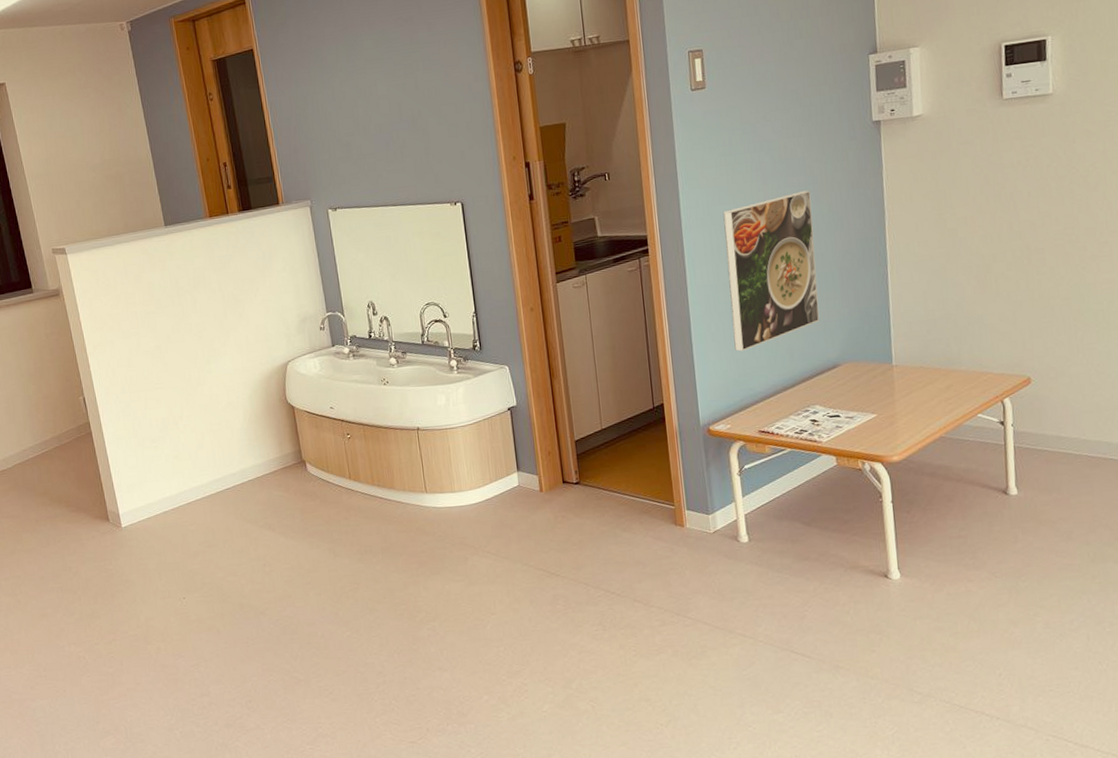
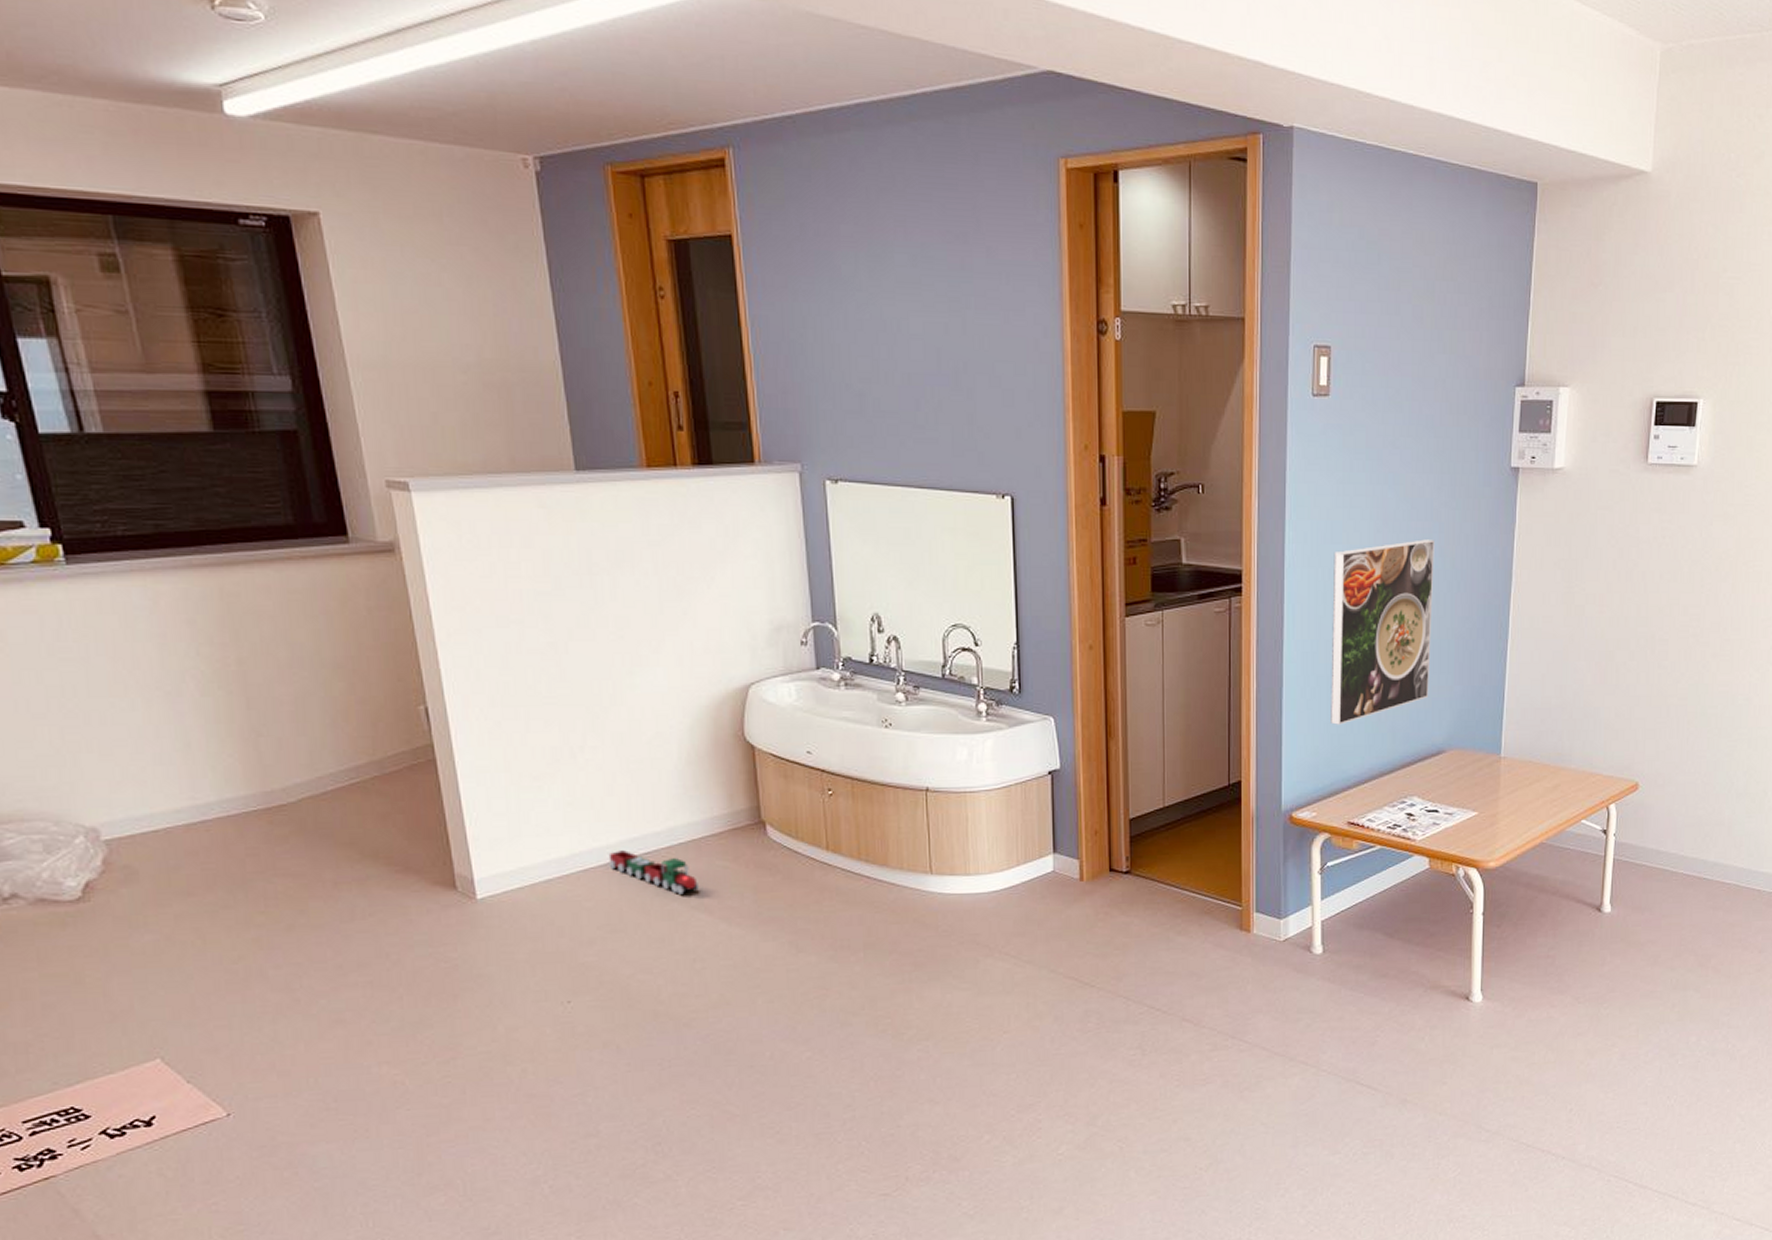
toy train: none [203,488,264,518] -> present [608,850,698,894]

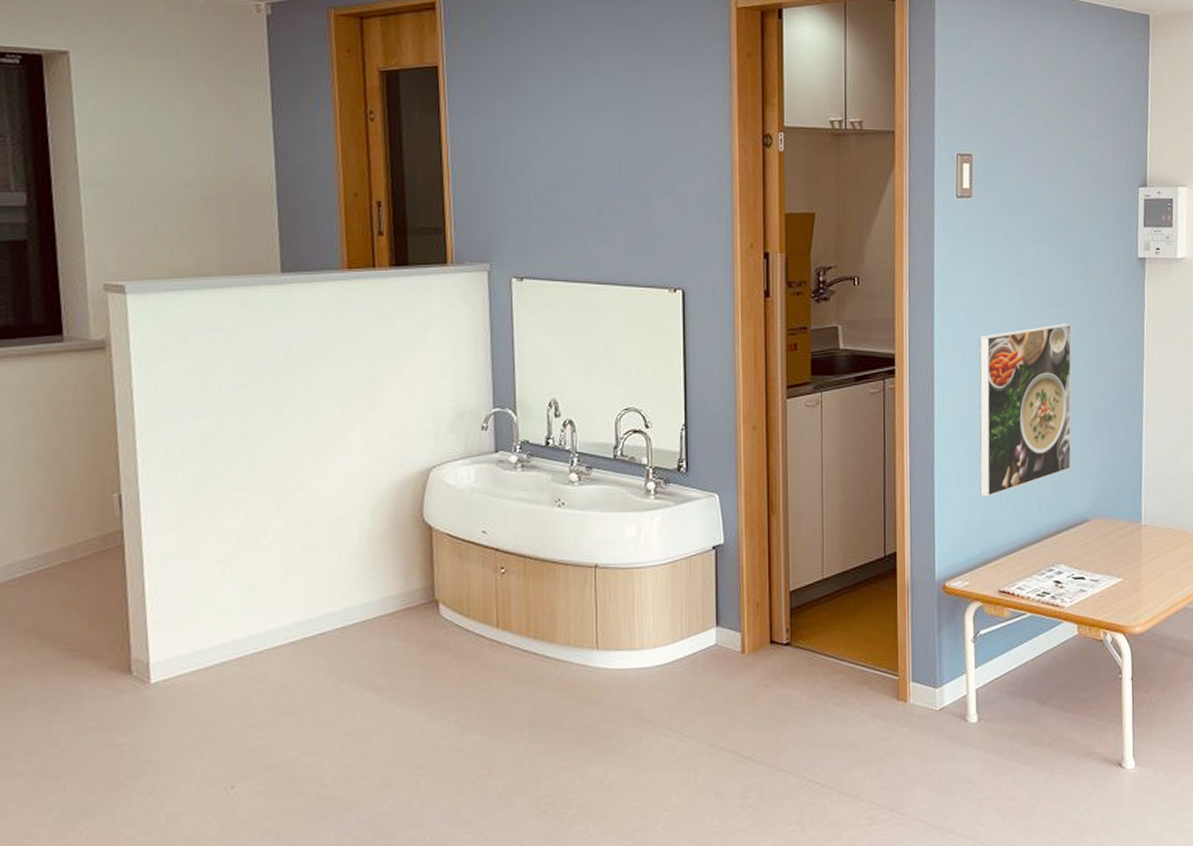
toy train: present [608,850,698,894] -> none [283,632,370,675]

